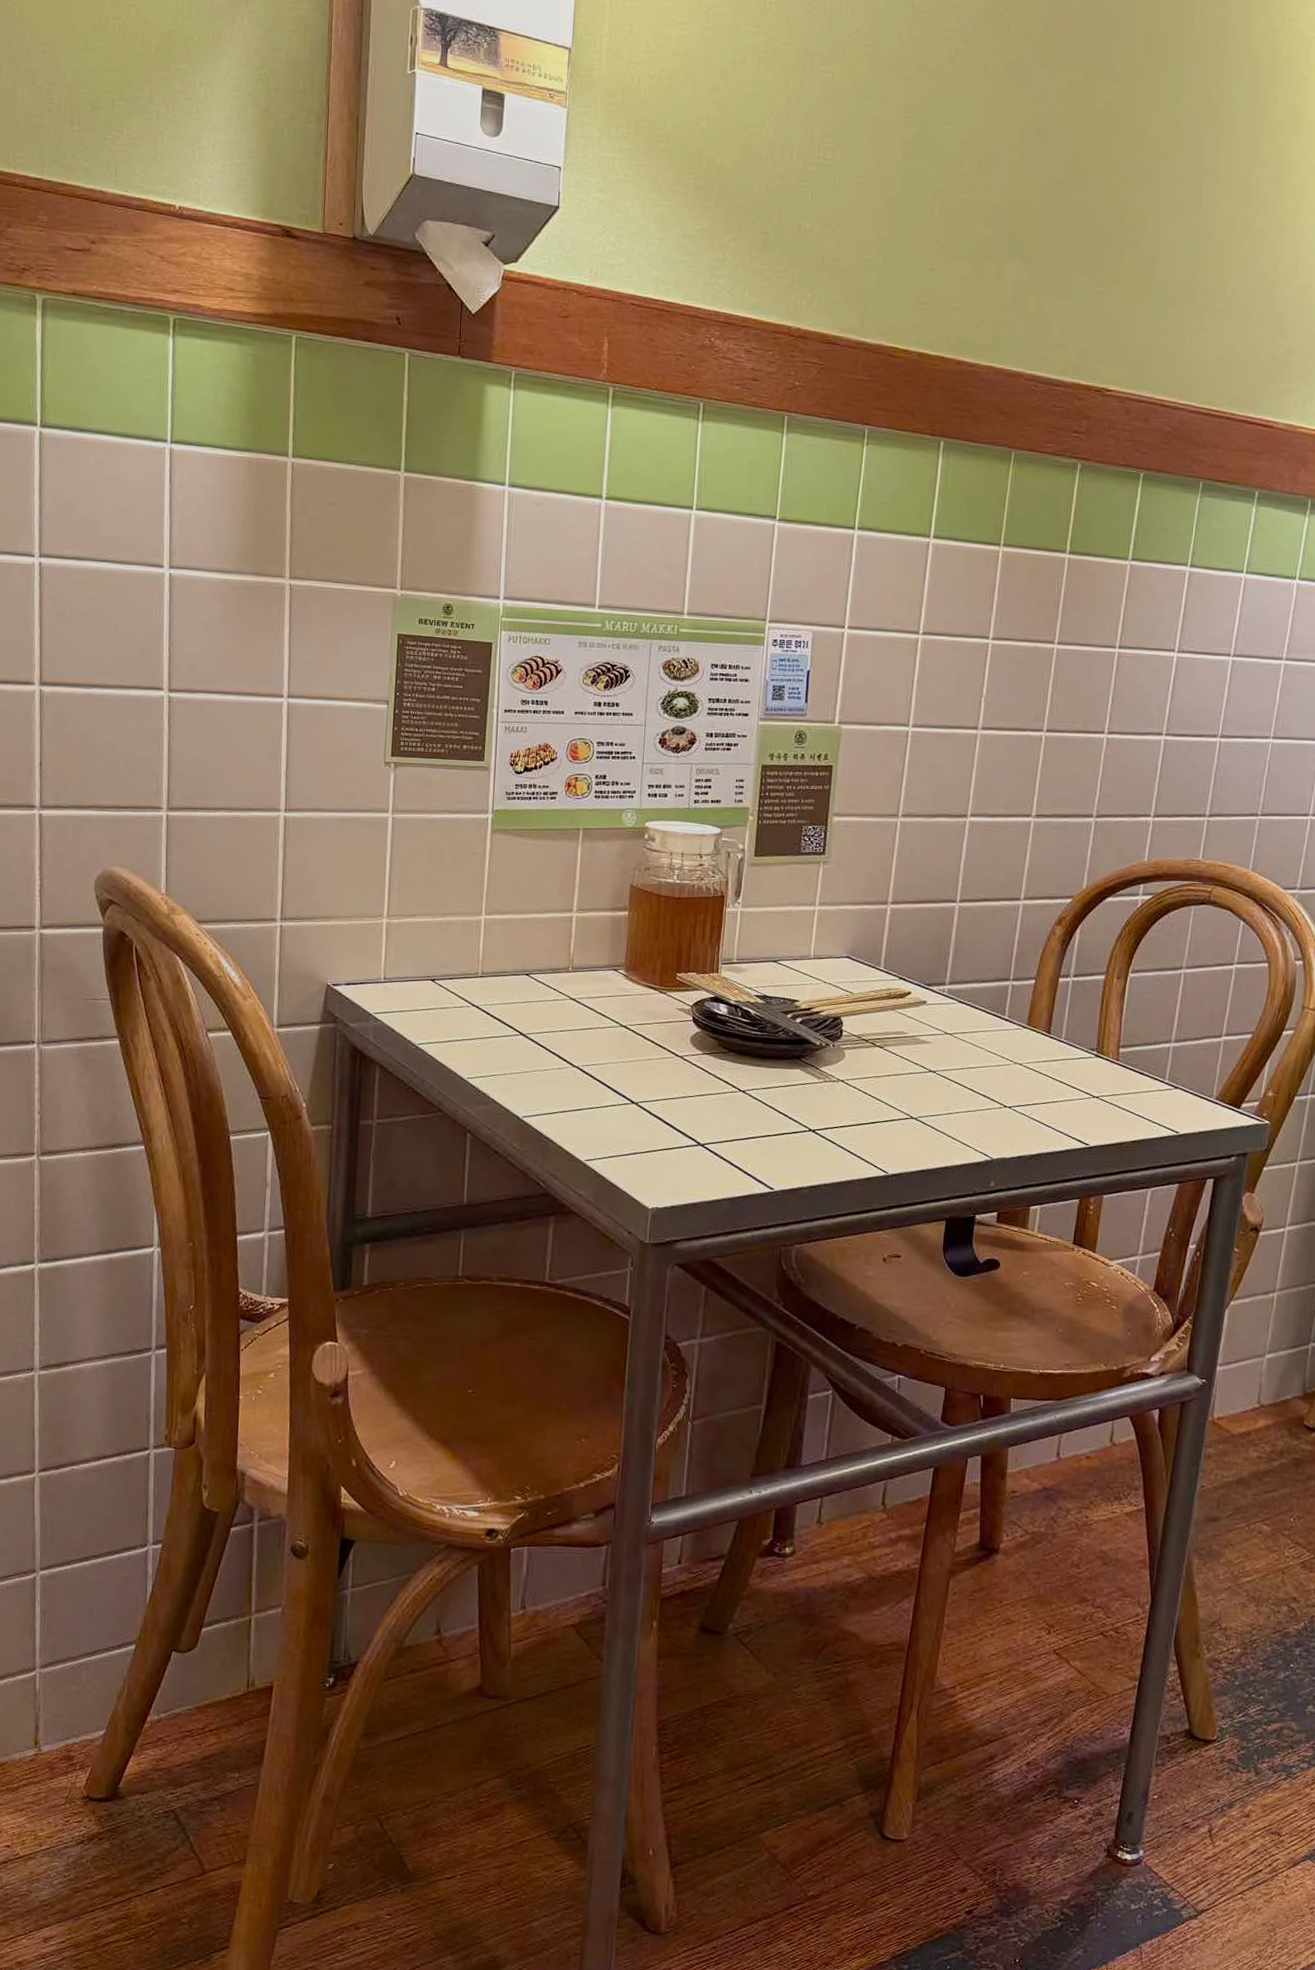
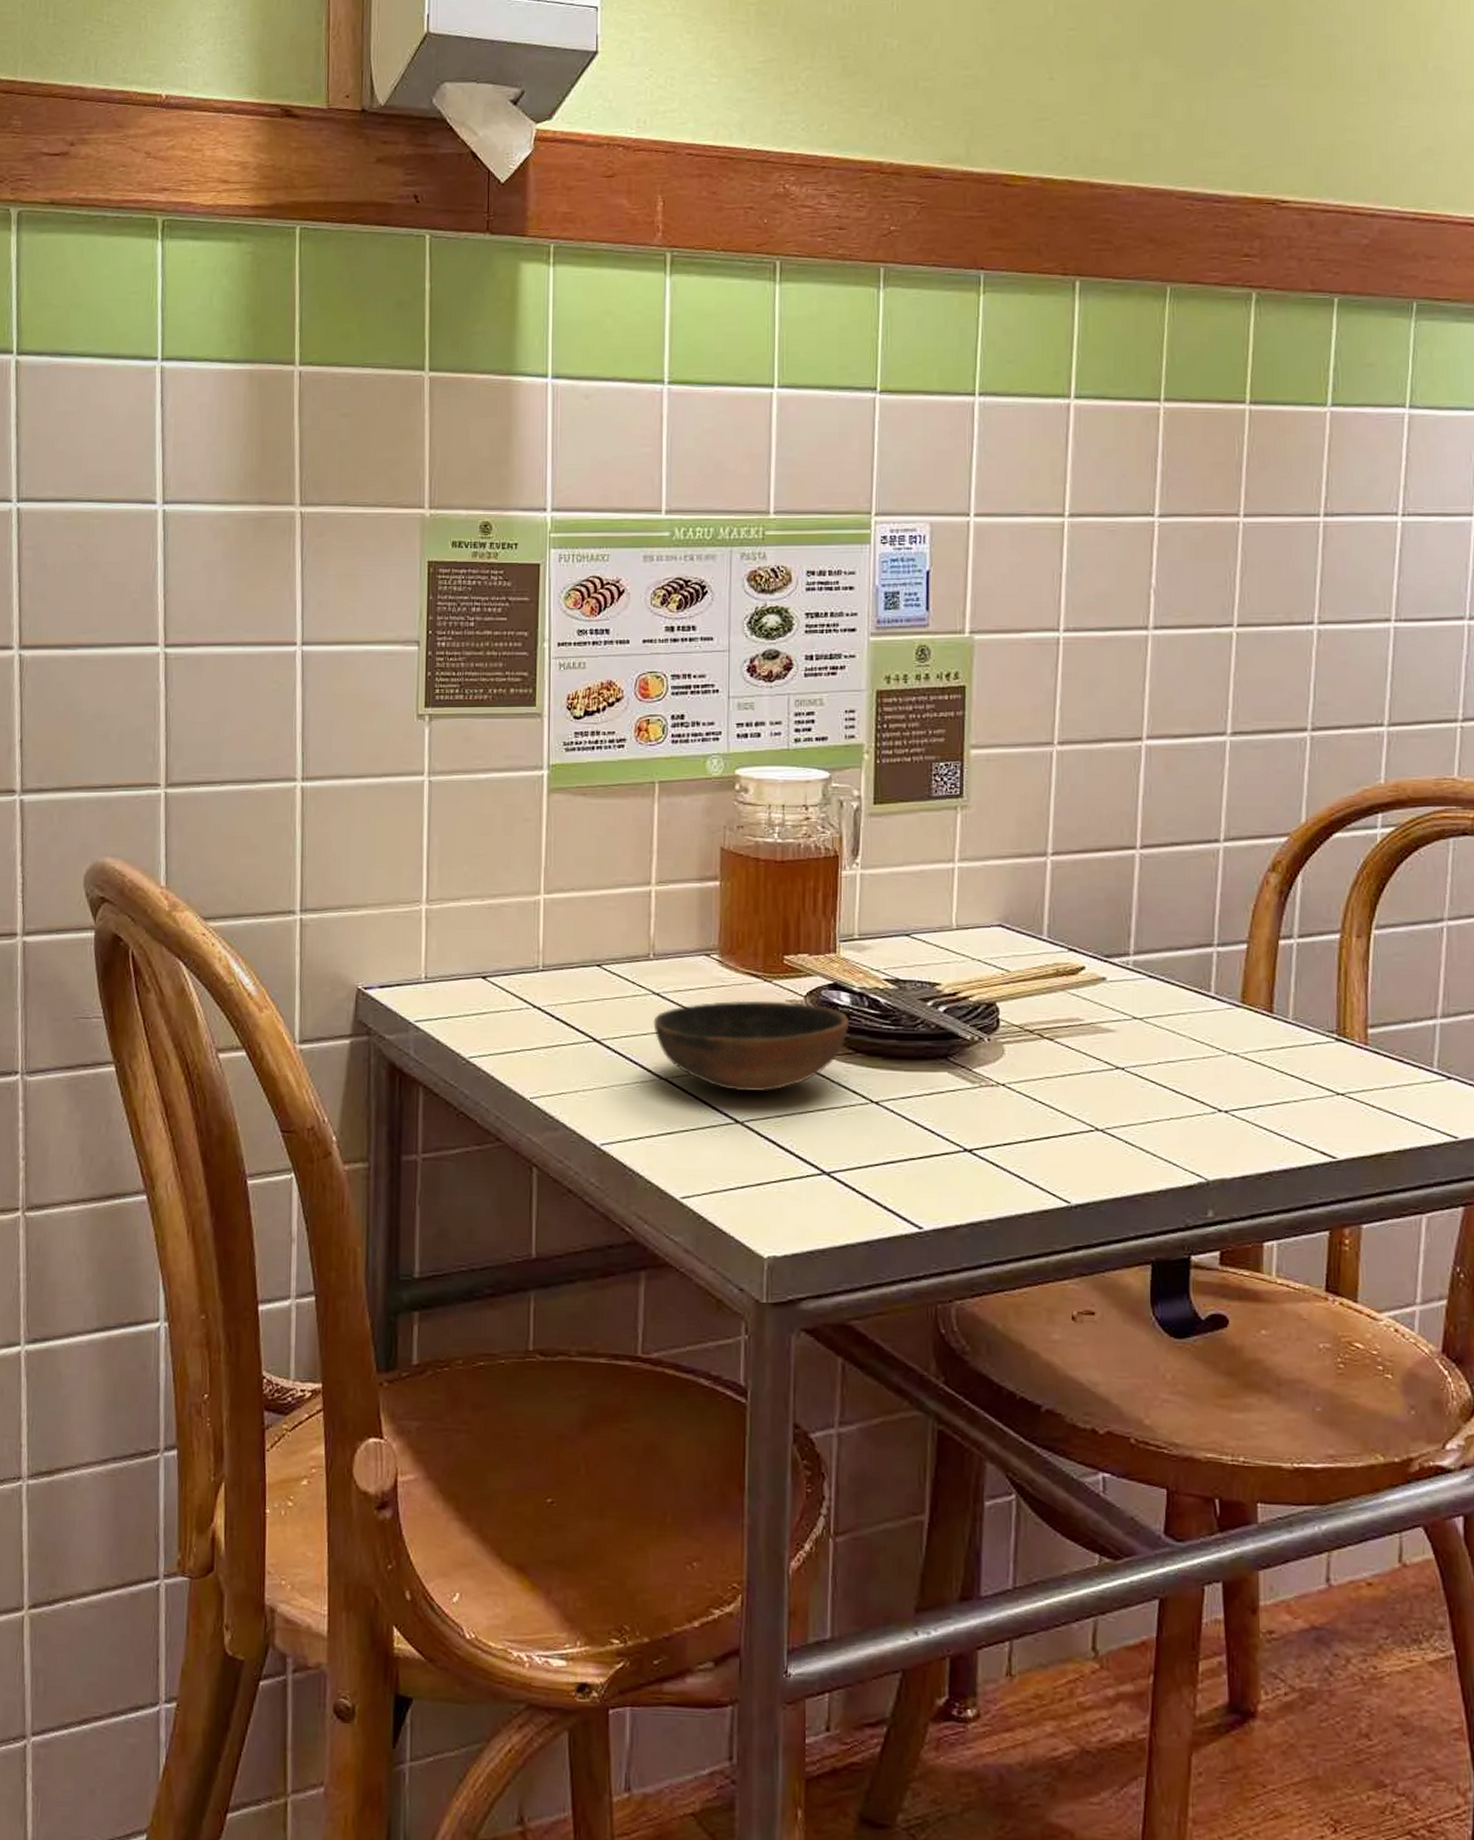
bowl: none [569,1007,726,1080] -> present [653,1000,850,1092]

